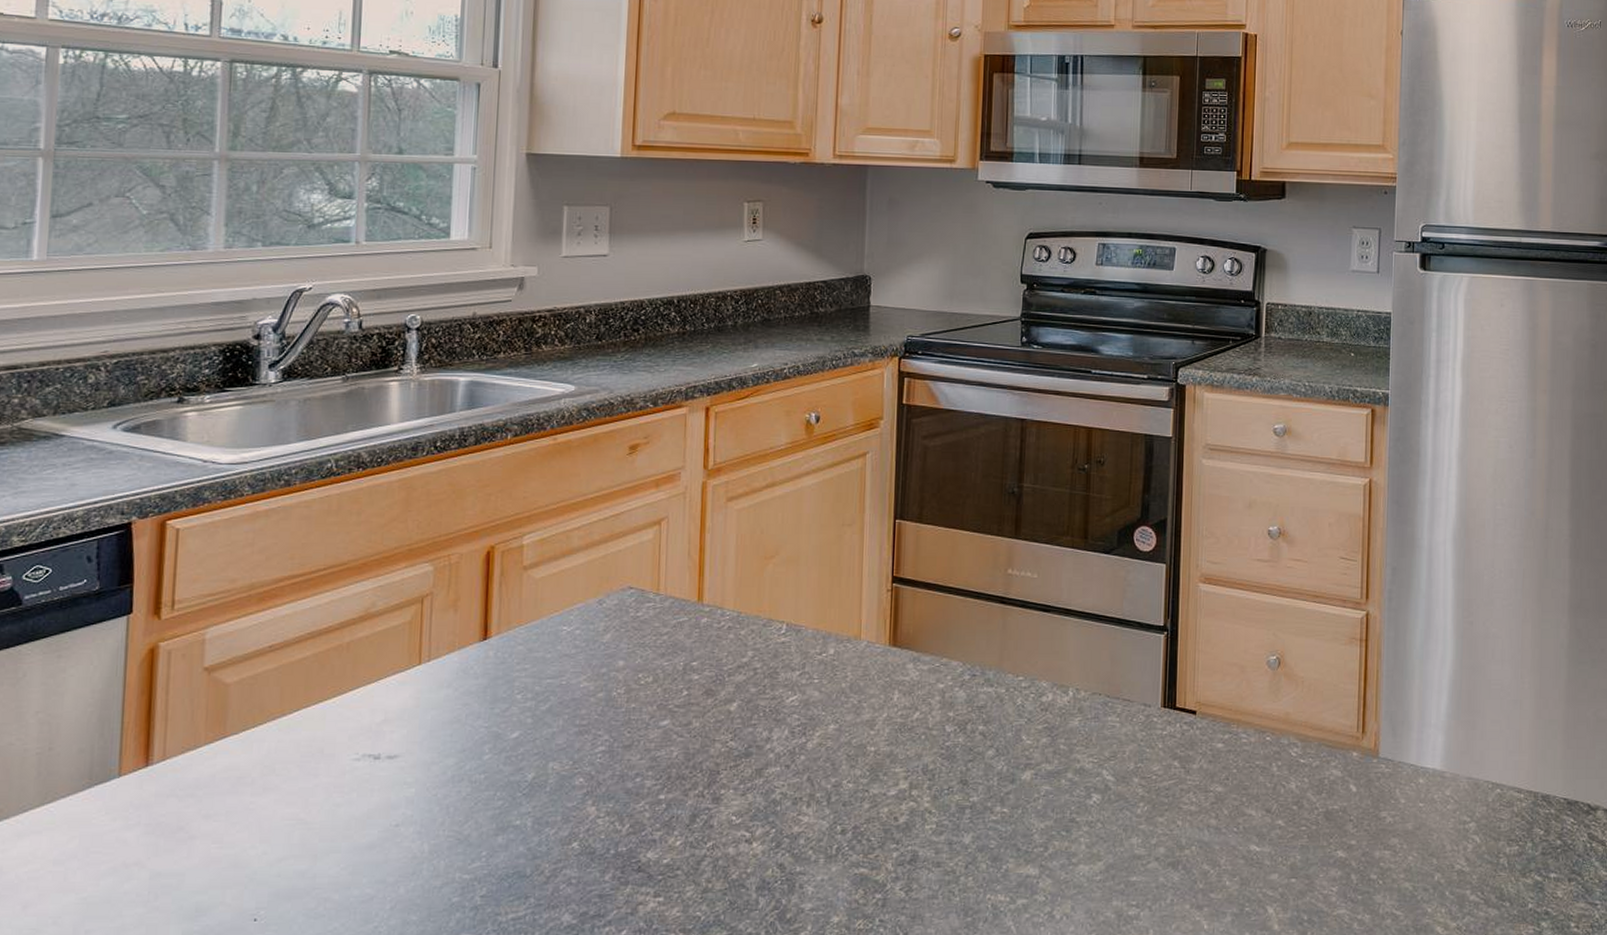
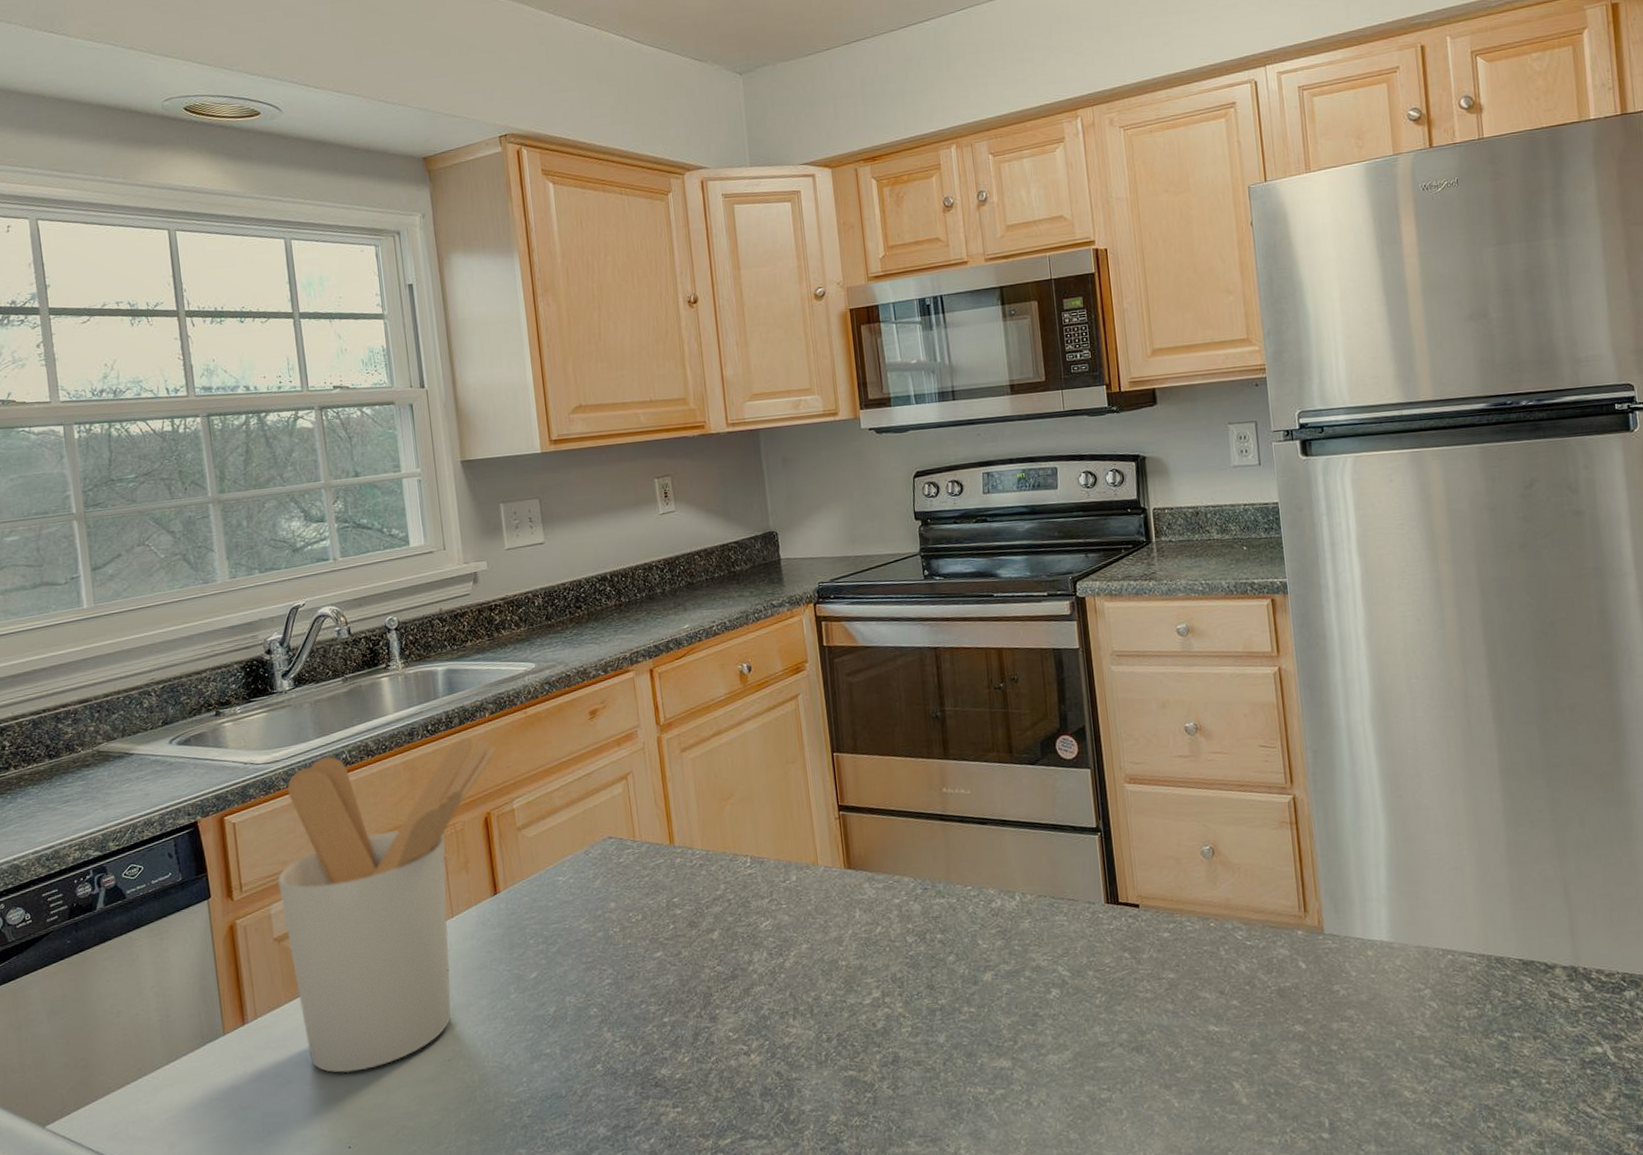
utensil holder: none [220,459,515,831] -> present [278,737,497,1073]

